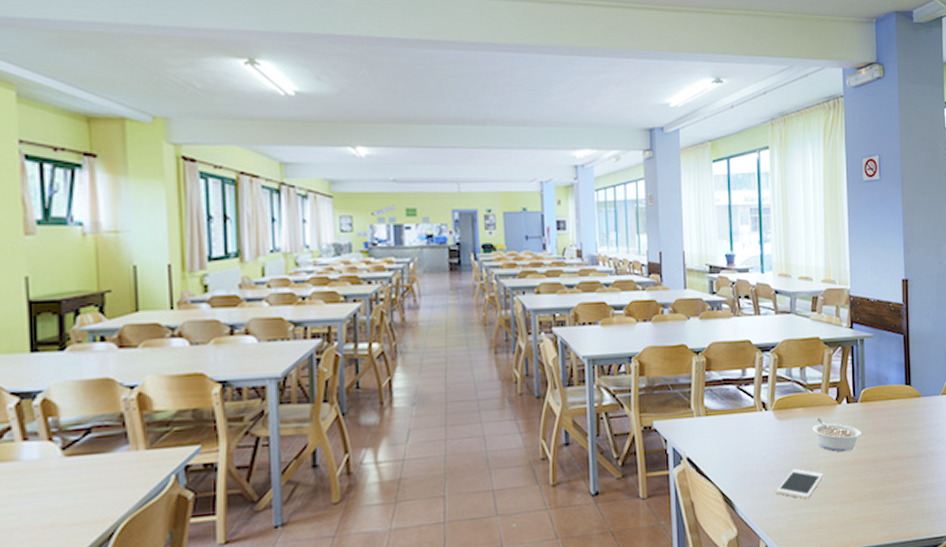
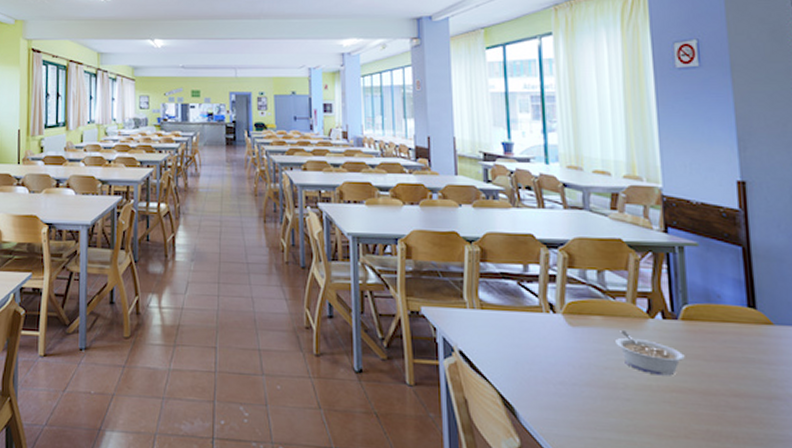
cell phone: present [776,468,823,500] -> none [569,384,632,423]

